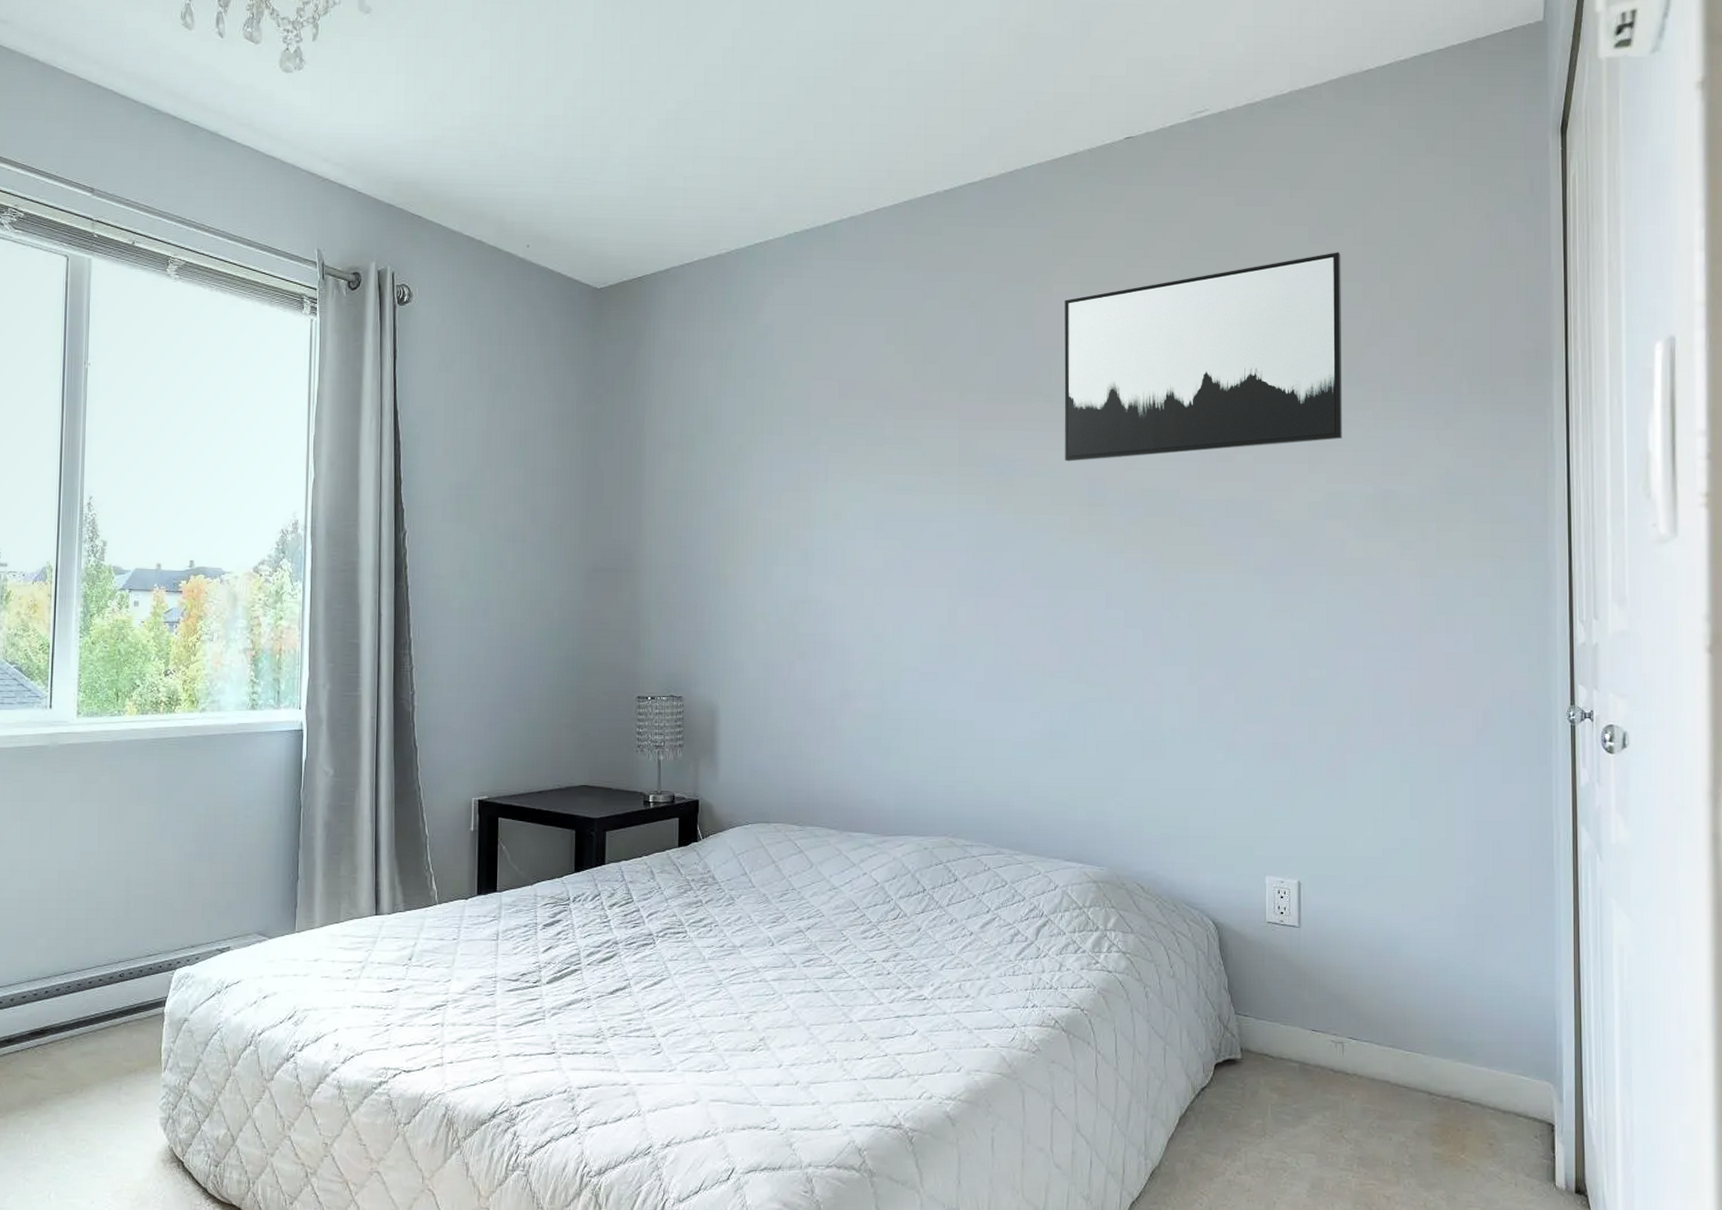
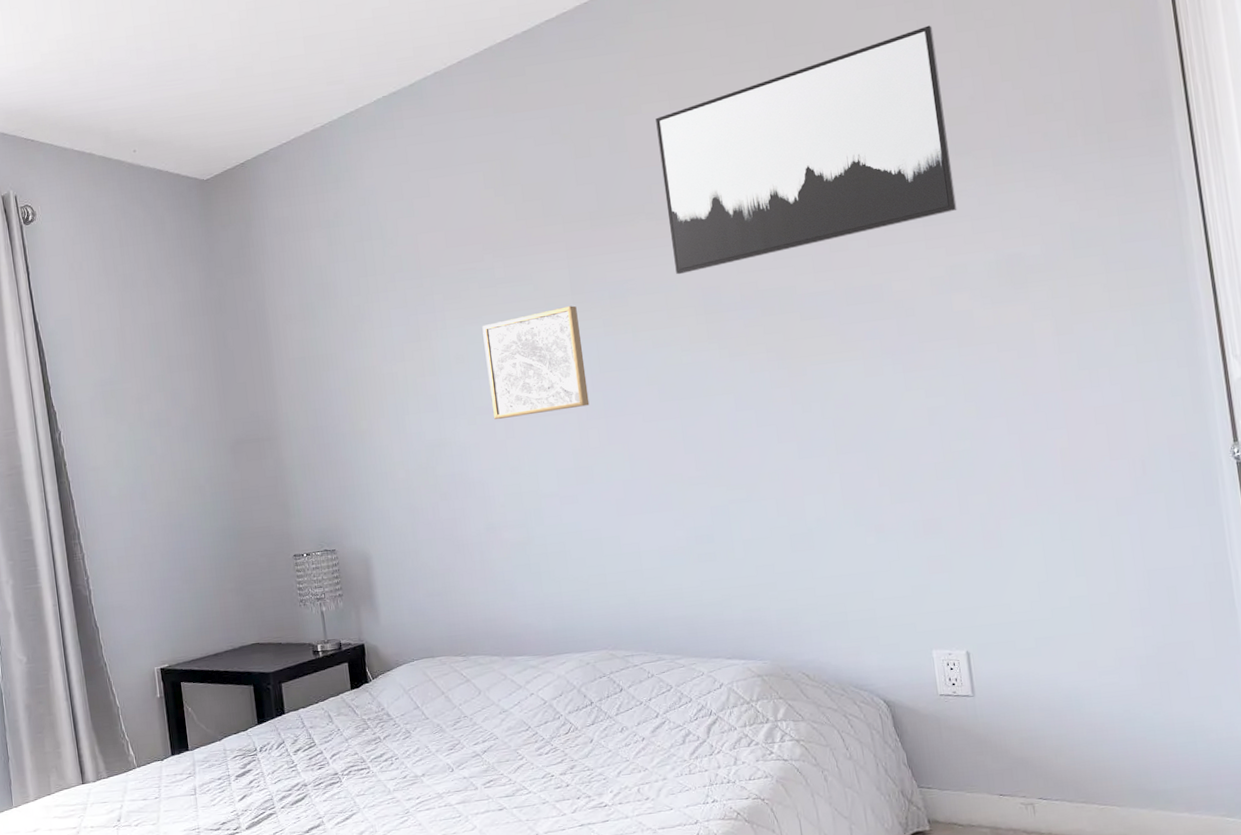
wall art: none [863,477,963,584] -> present [482,305,590,420]

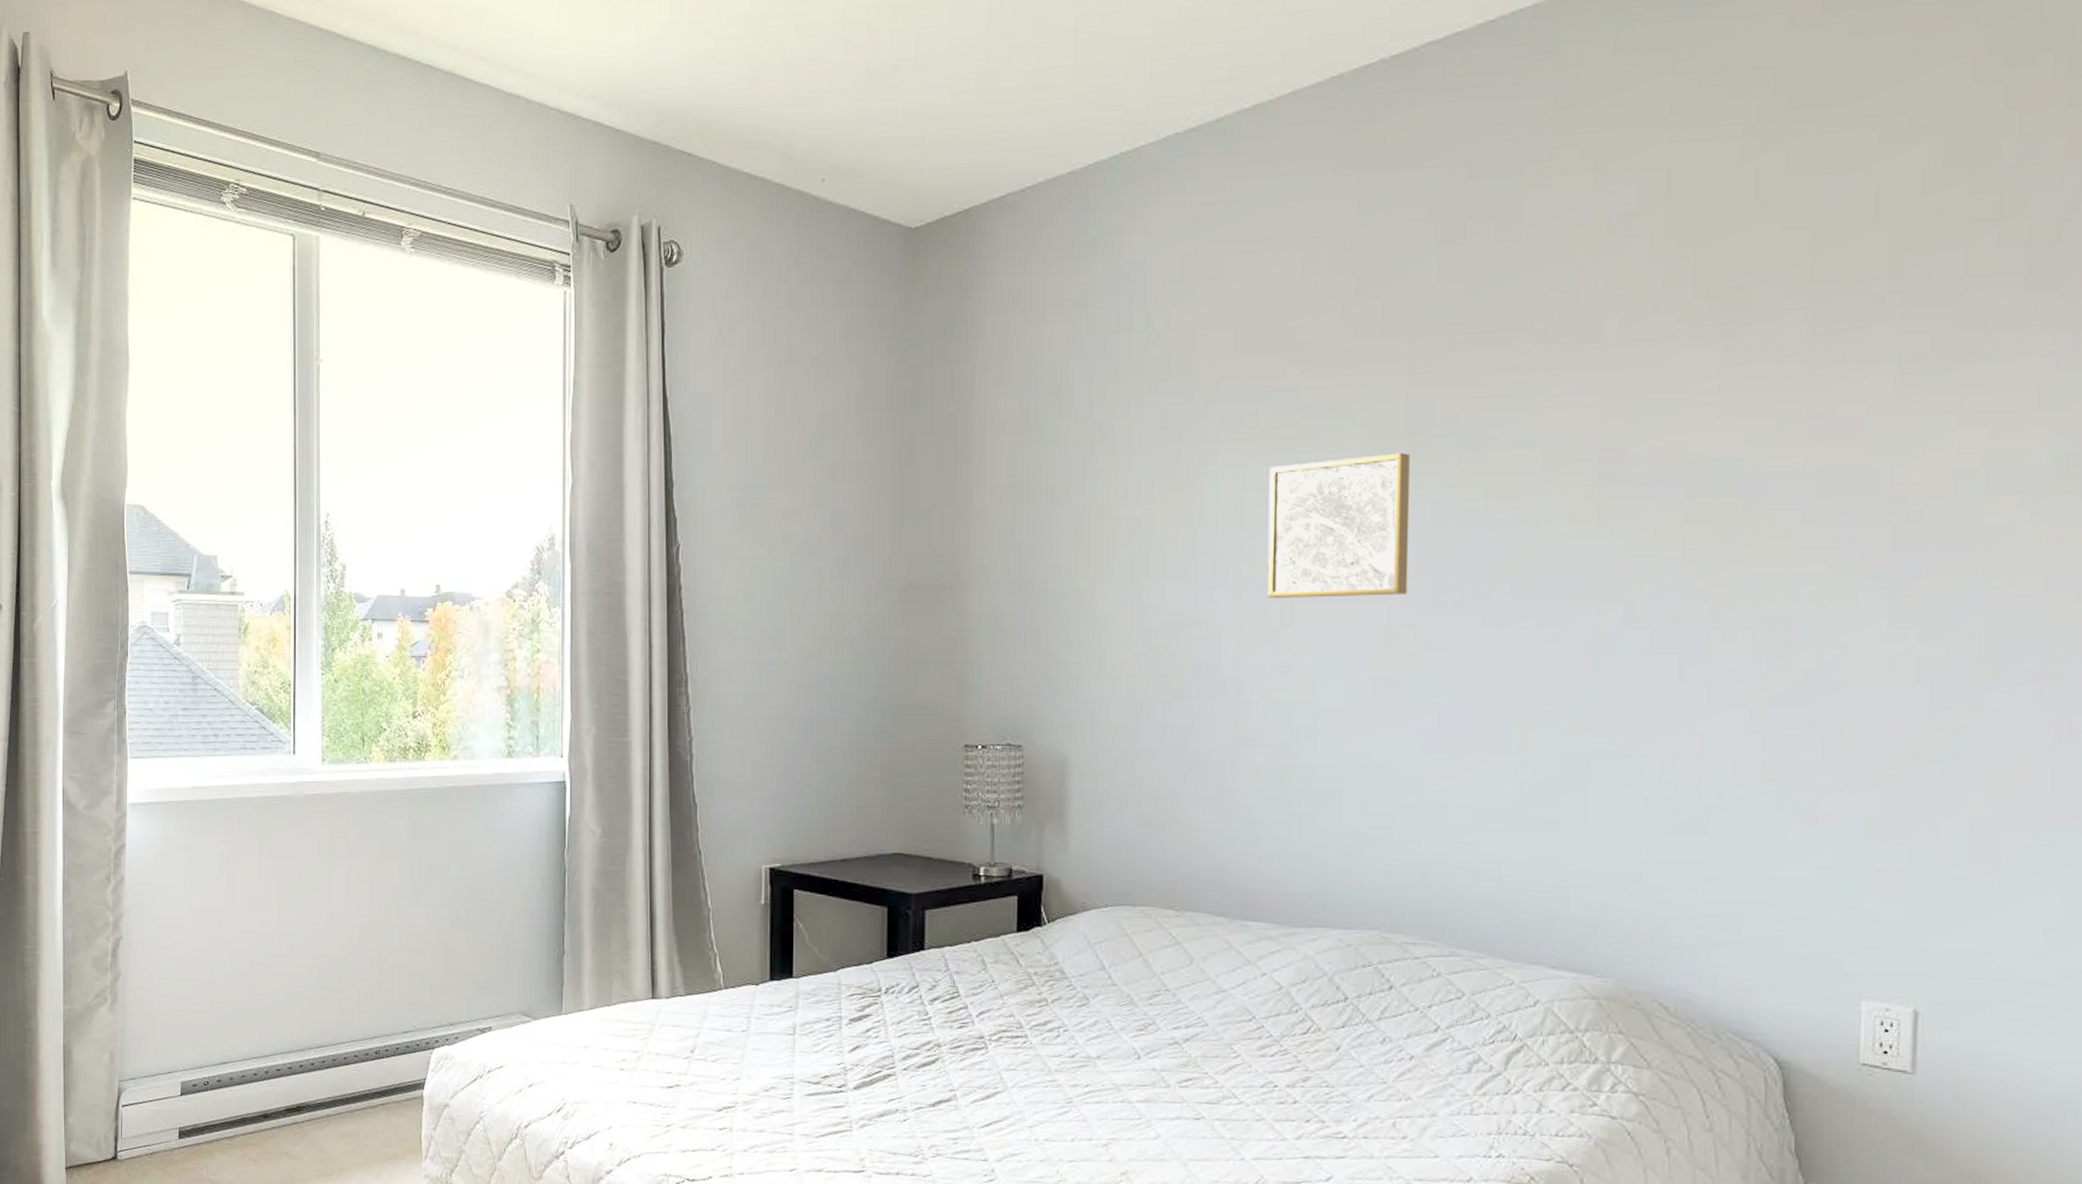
wall art: present [656,25,957,275] -> none [1565,92,2030,425]

